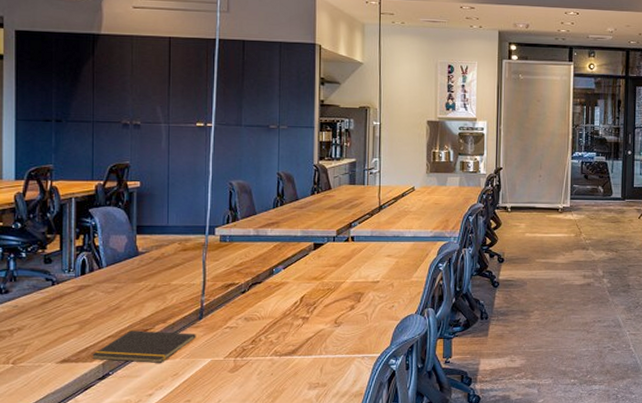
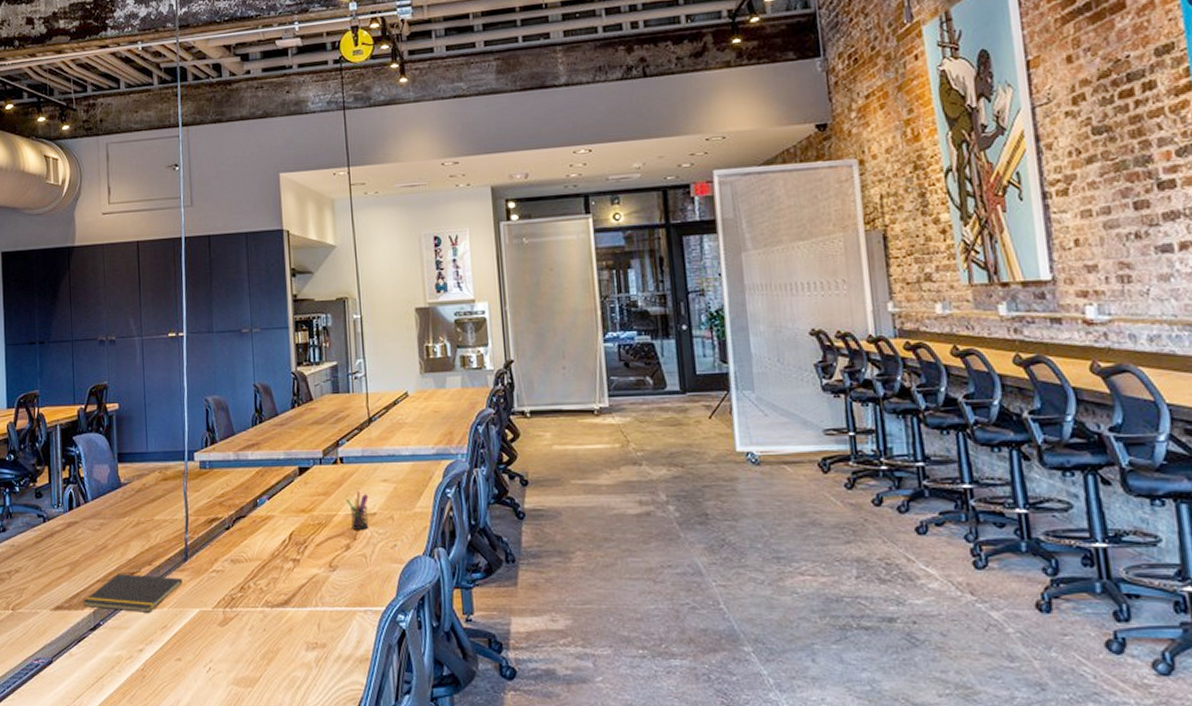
pen holder: none [354,264,374,294] -> present [346,491,369,530]

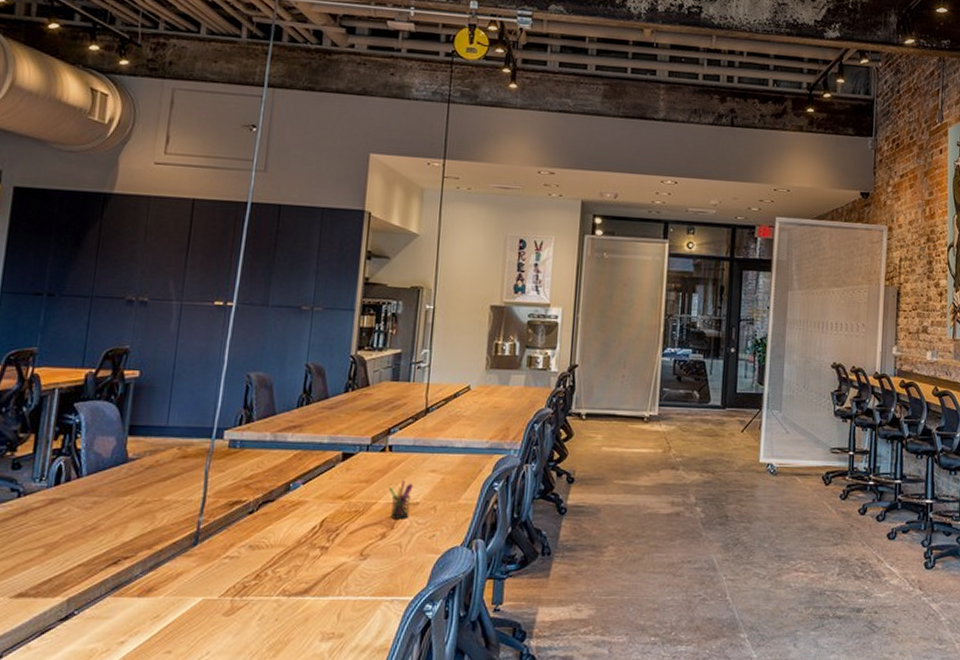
notepad: present [82,574,183,613] -> none [54,558,188,601]

